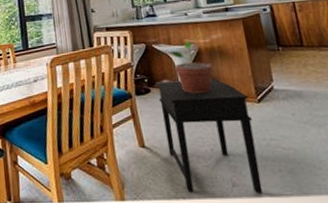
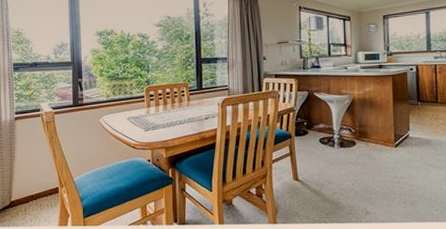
side table: present [156,78,263,193] -> none [313,125,389,220]
potted plant: present [170,34,213,94] -> none [329,86,363,138]

